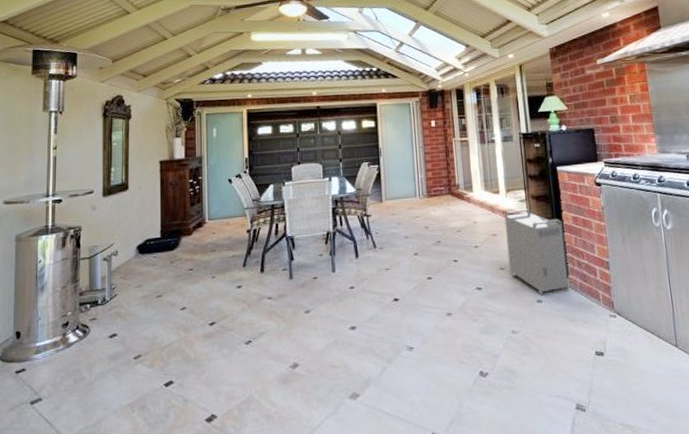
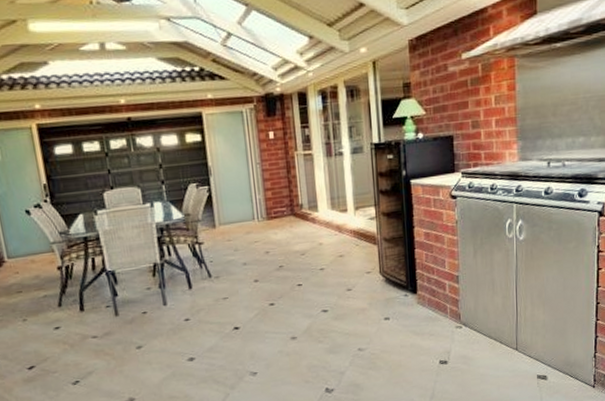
storage bin: present [504,209,570,297] -> none [352,226,418,314]

